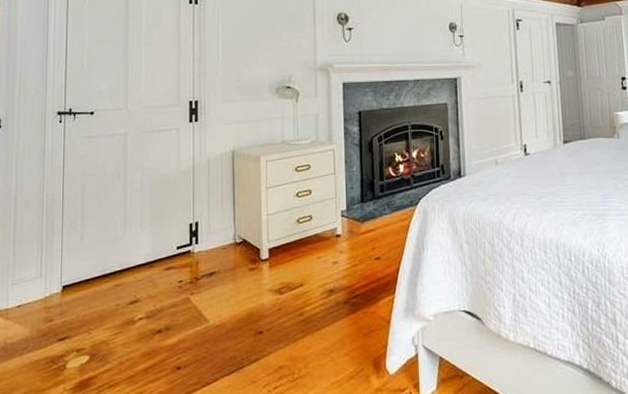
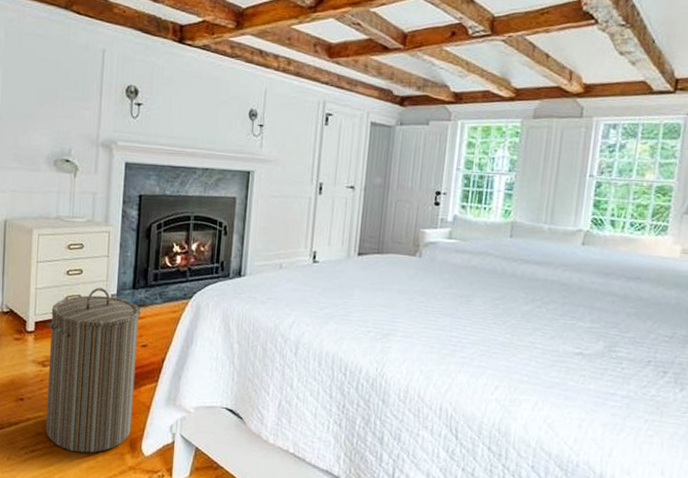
laundry hamper: none [280,205,374,382] -> present [46,287,141,453]

